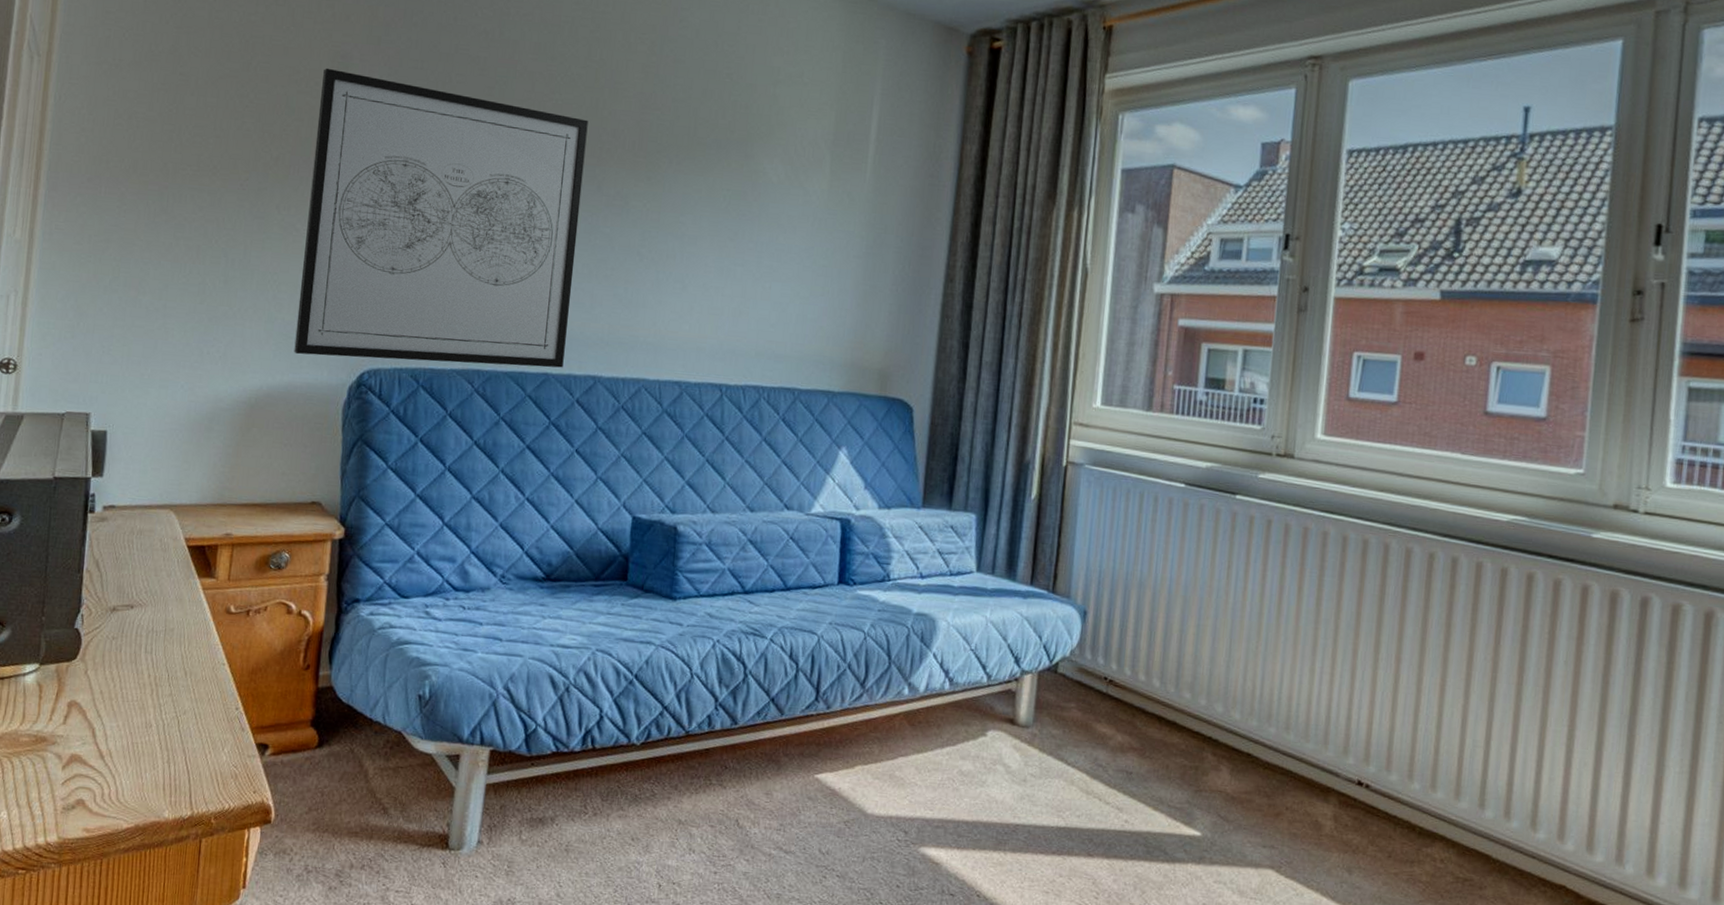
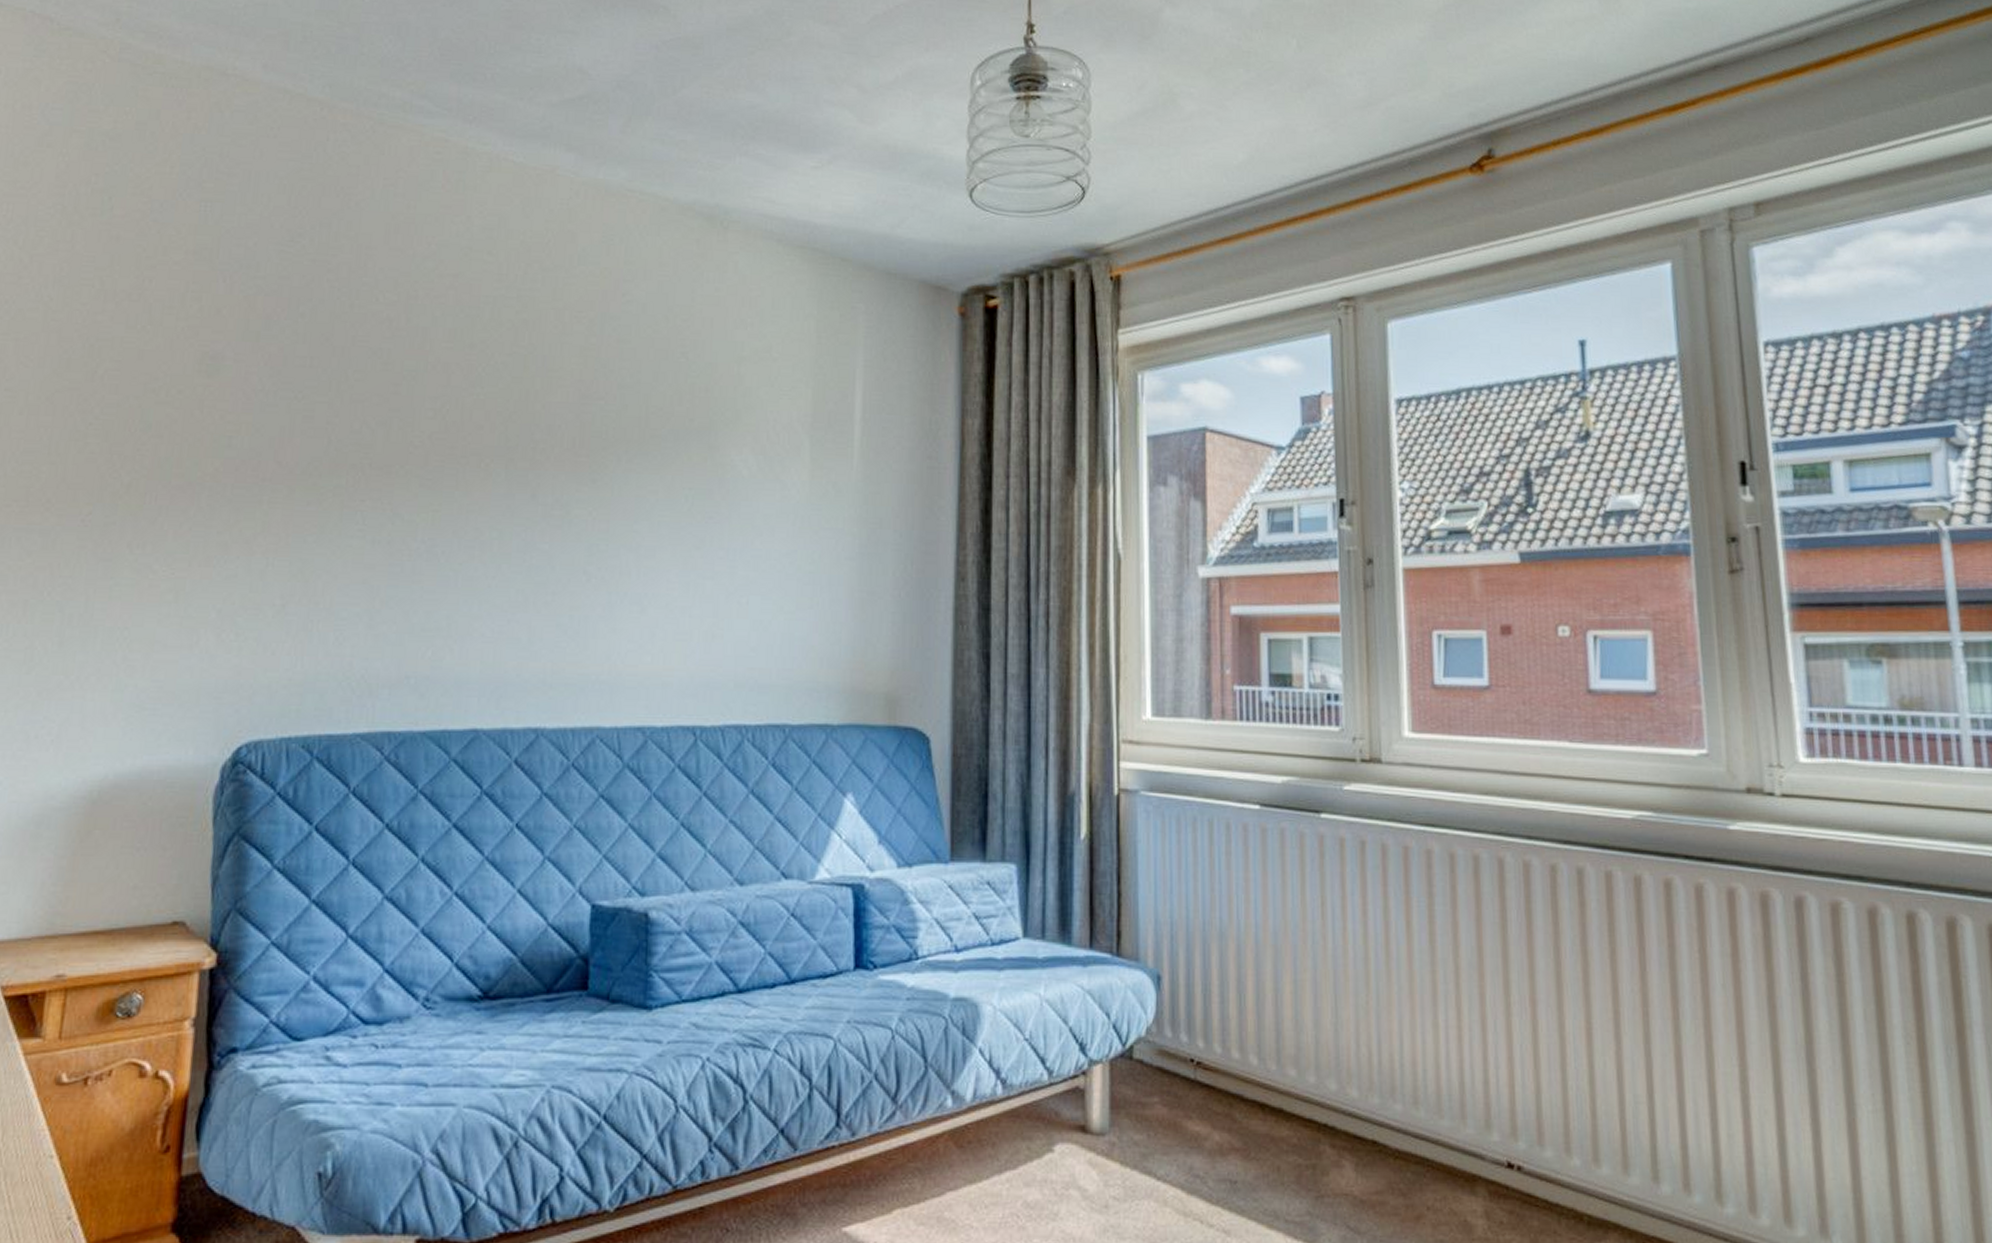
wall art: present [294,68,588,368] -> none [149,372,517,730]

